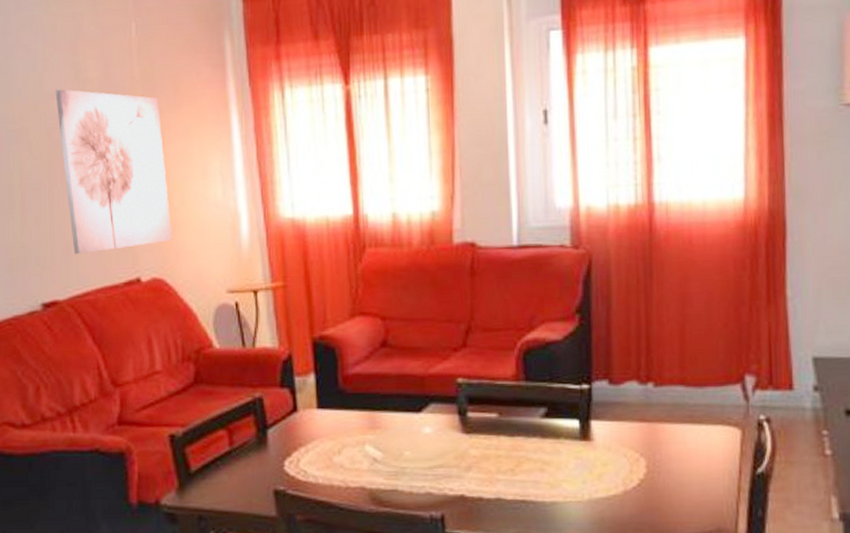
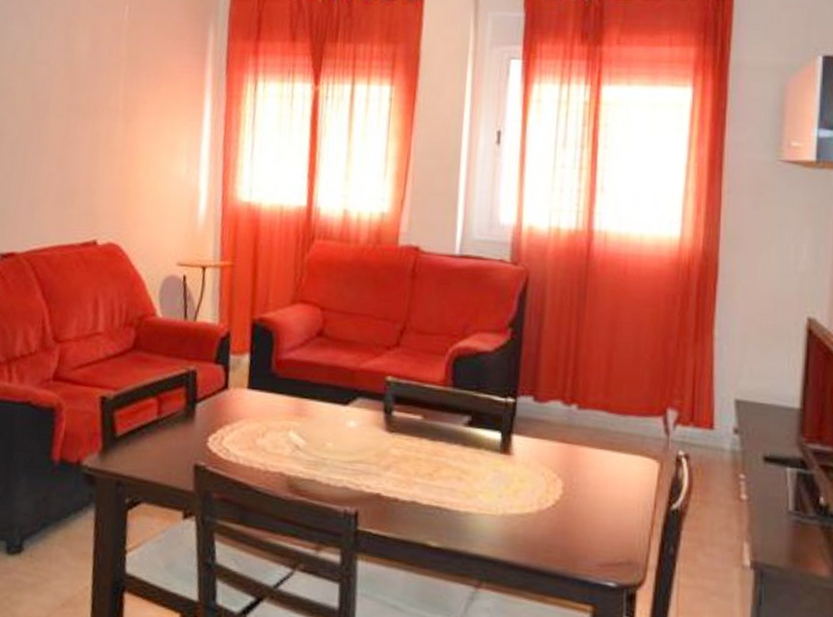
wall art: present [55,89,172,254] -> none [38,57,140,212]

